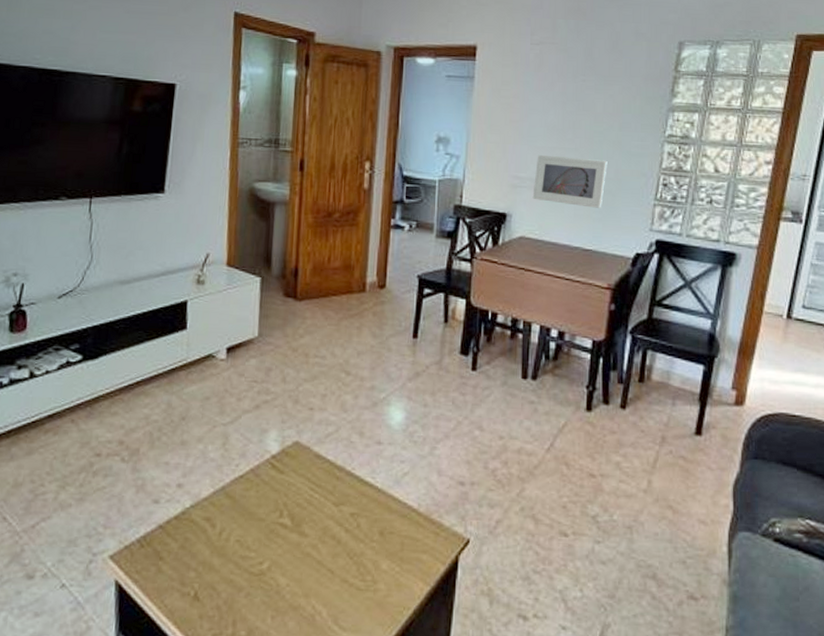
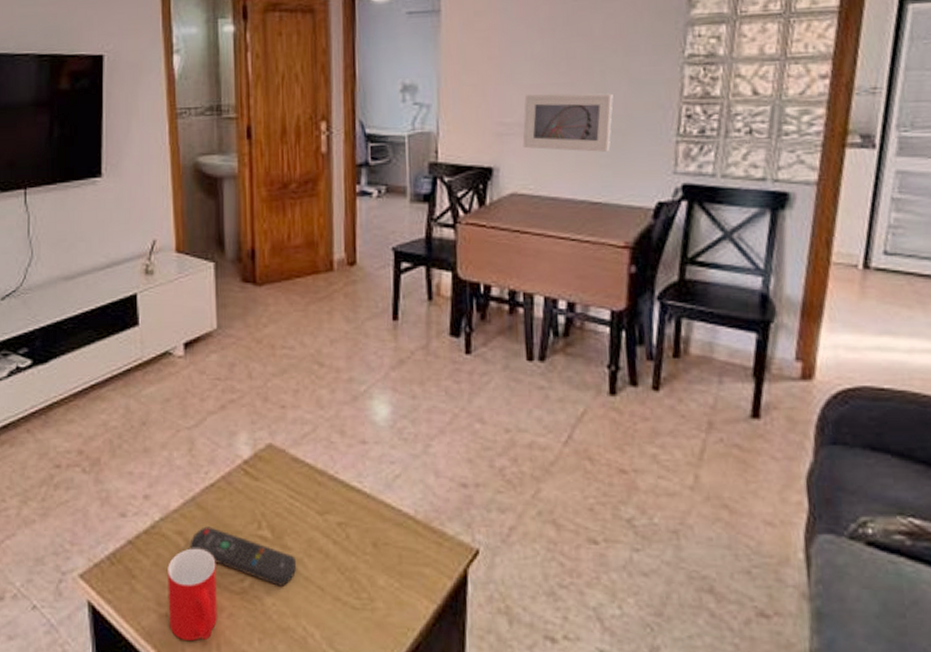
cup: none [190,533,239,618] -> present [168,548,217,641]
remote control: none [215,514,312,569] -> present [189,526,297,586]

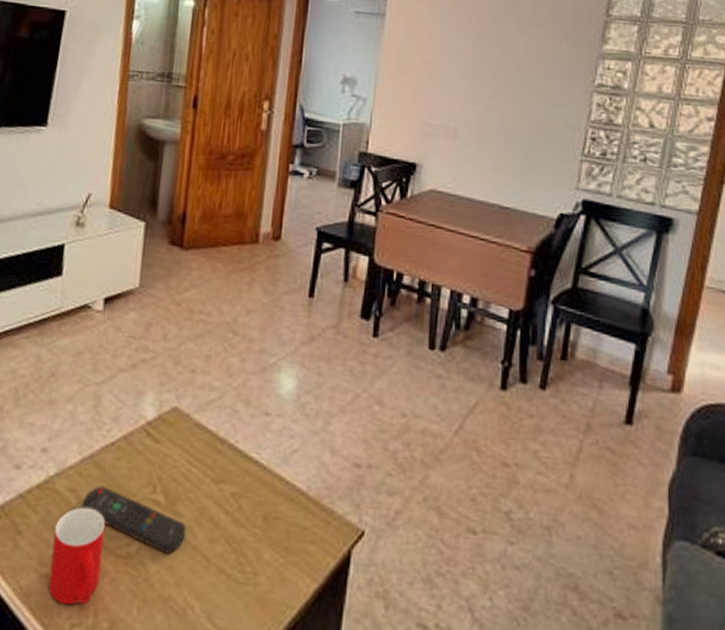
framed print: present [522,93,613,152] -> none [445,100,530,162]

